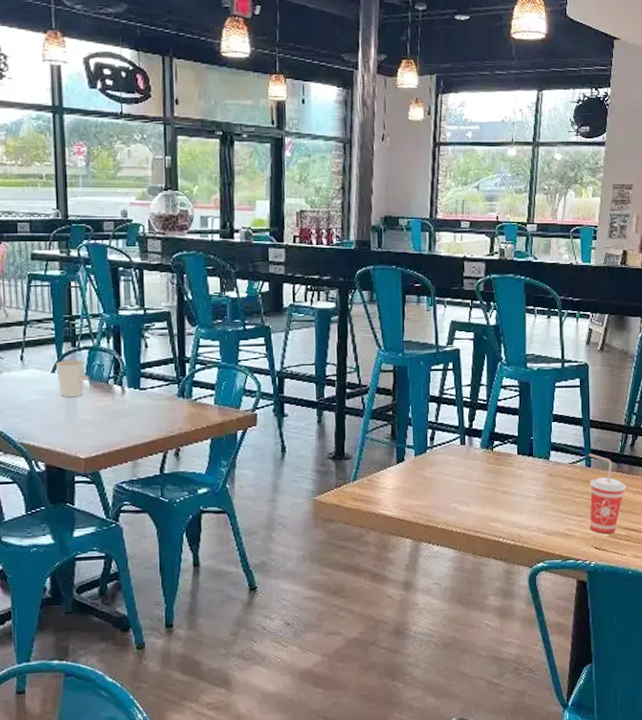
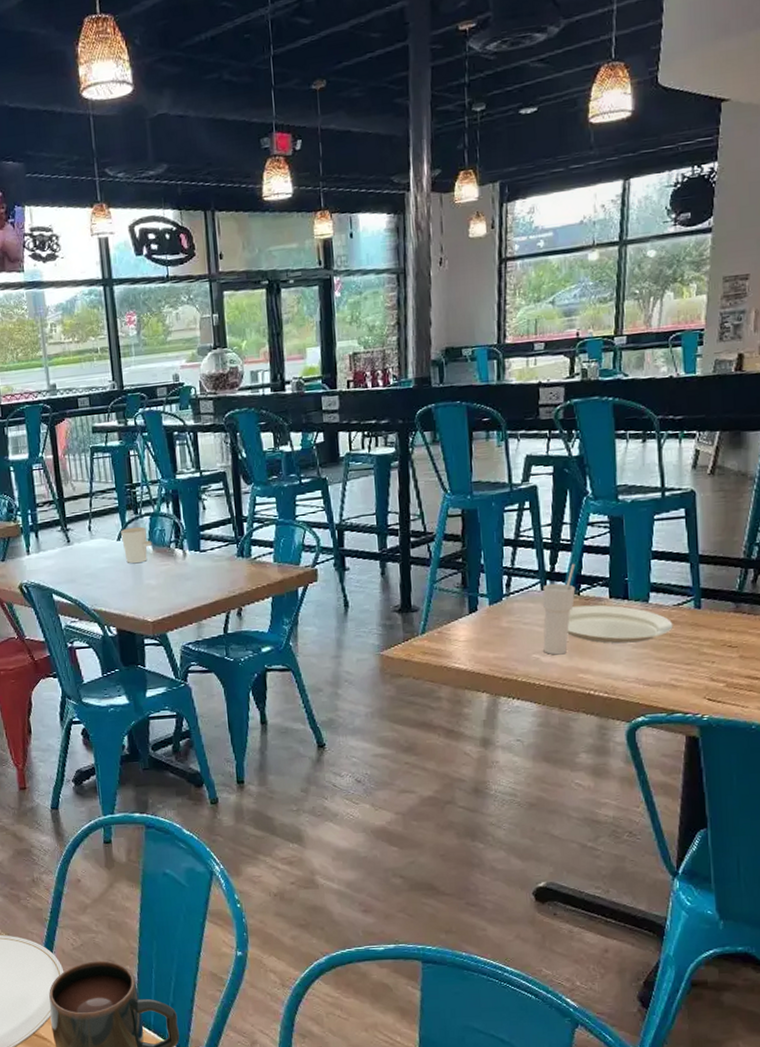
cup: none [461,421,490,505] -> present [542,563,576,655]
plate: none [481,460,569,496] -> present [567,605,673,644]
beverage cup: present [588,454,626,535] -> none [697,593,747,684]

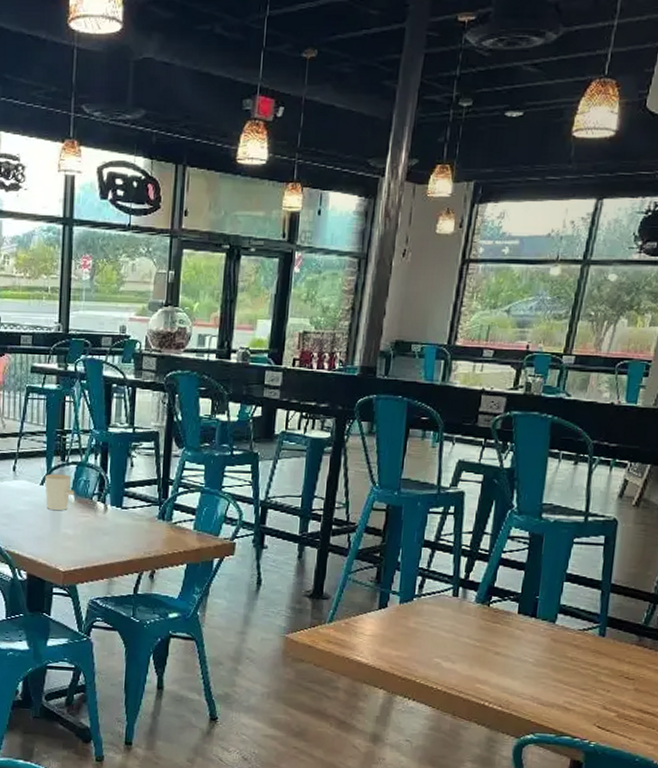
cup: present [542,563,576,655] -> none [446,574,490,663]
plate: present [567,605,673,644] -> none [471,617,576,661]

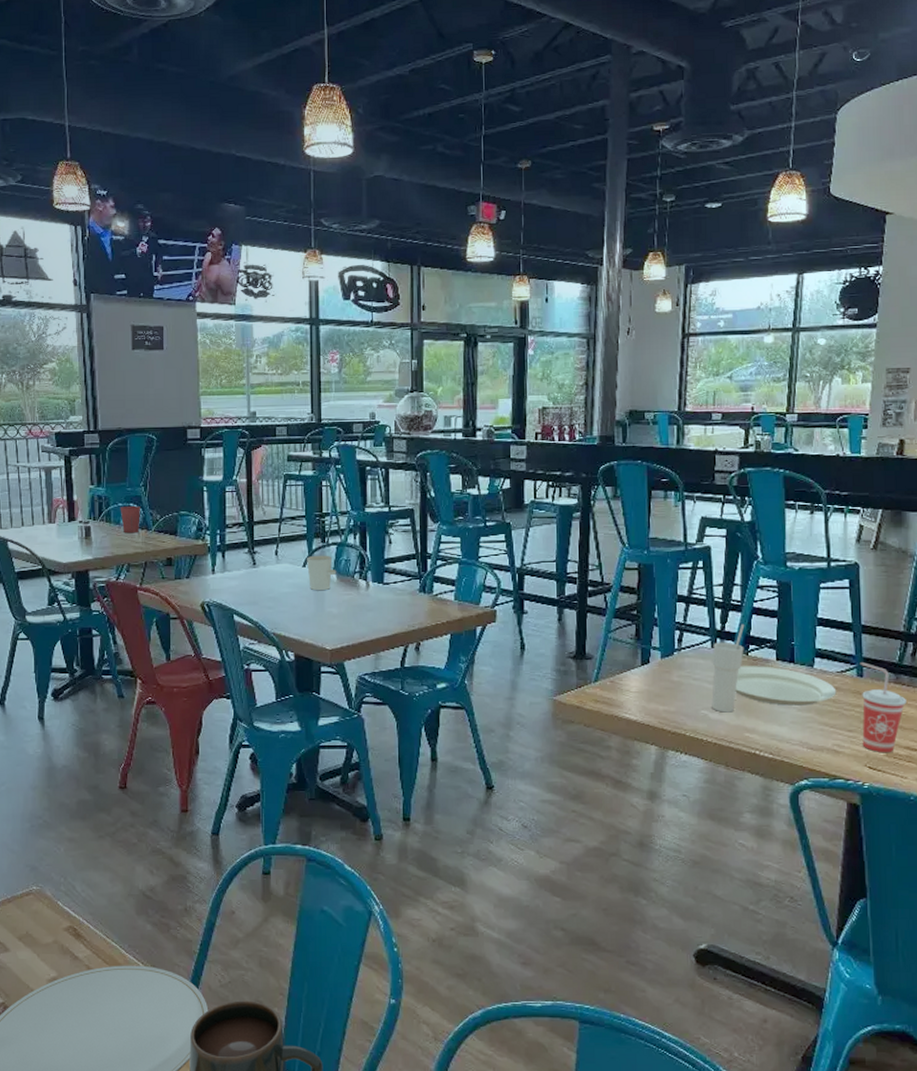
cup: none [446,574,490,663] -> present [712,623,745,713]
plate: none [471,617,576,661] -> present [735,666,837,706]
beverage cup: none [594,622,646,714] -> present [860,662,906,753]

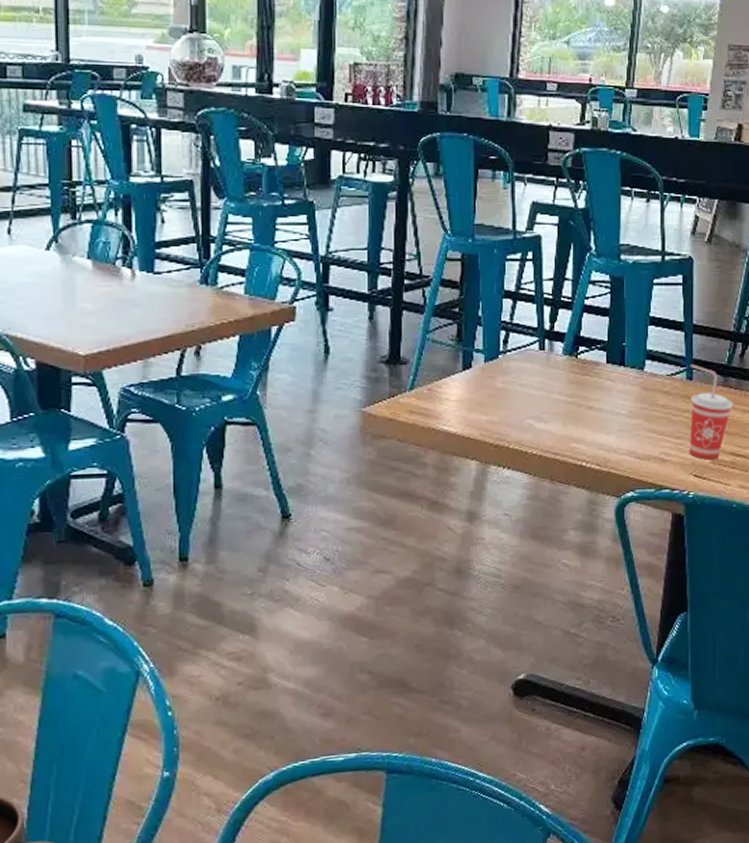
cup: present [307,555,337,591] -> none [52,235,92,281]
cup: present [712,623,745,713] -> none [538,323,575,422]
plate: present [735,666,837,706] -> none [563,369,666,412]

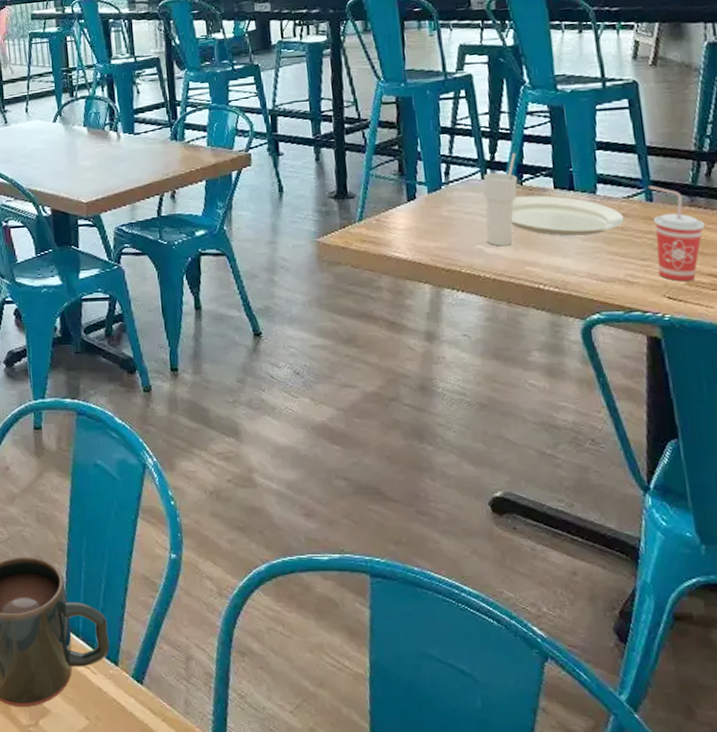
cup: none [538,323,575,422] -> present [483,152,518,246]
plate: none [563,369,666,412] -> present [511,195,625,236]

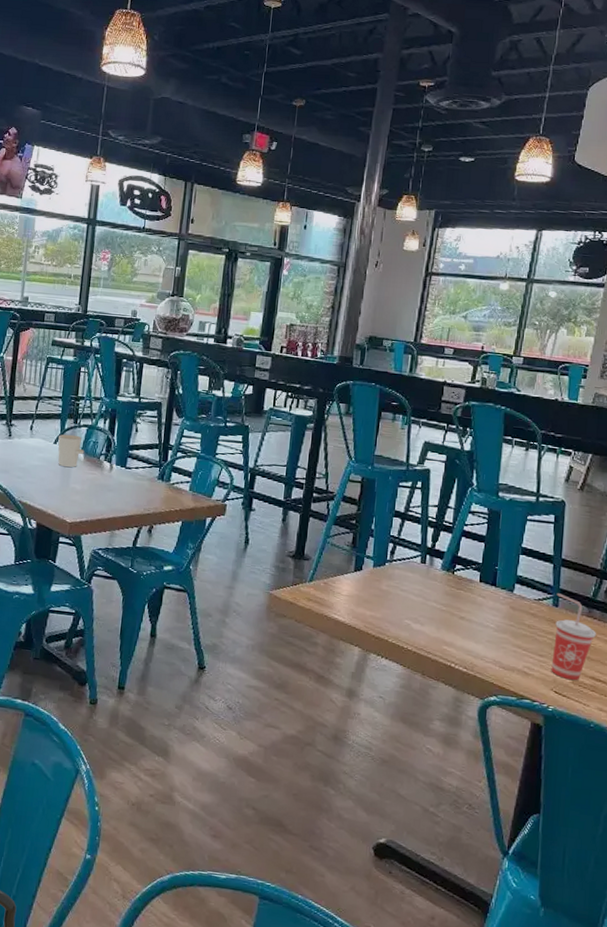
cup: none [57,109,87,145] -> present [58,434,85,468]
cup: present [483,152,518,246] -> none [415,544,454,625]
plate: present [511,195,625,236] -> none [438,583,532,627]

